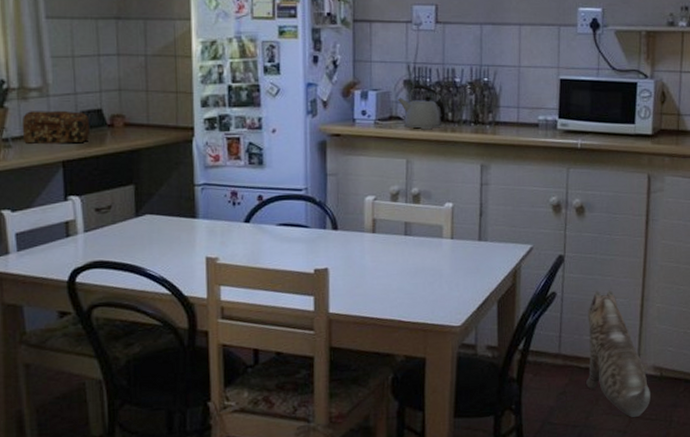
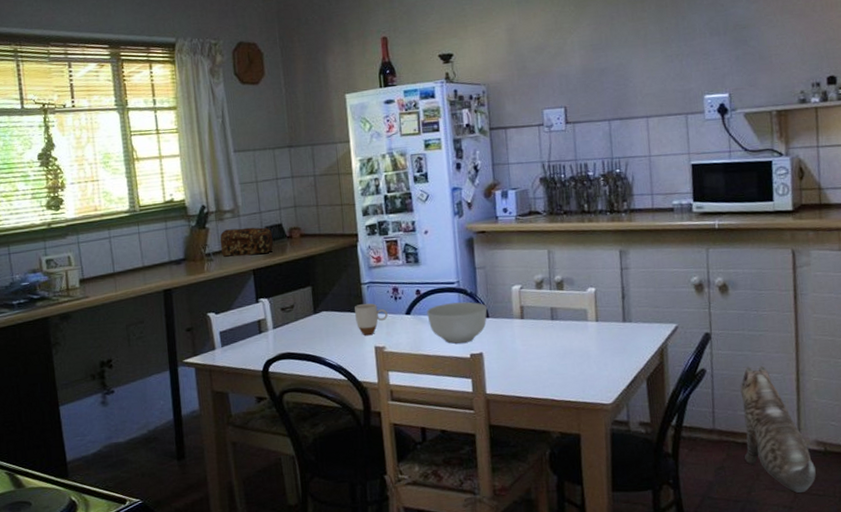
mug: none [185,208,223,244] -> present [355,303,388,335]
bowl: none [268,211,337,257] -> present [426,301,488,344]
kettle: present [397,84,446,130] -> none [535,180,583,222]

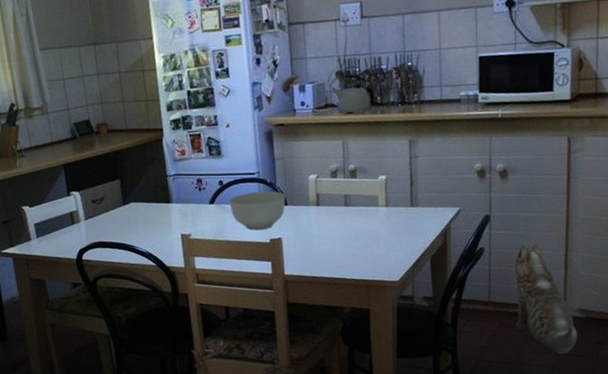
bread loaf: present [220,227,273,257] -> none [30,123,82,153]
mug: present [355,303,388,335] -> none [161,194,193,224]
kettle: none [535,180,583,222] -> present [331,74,376,114]

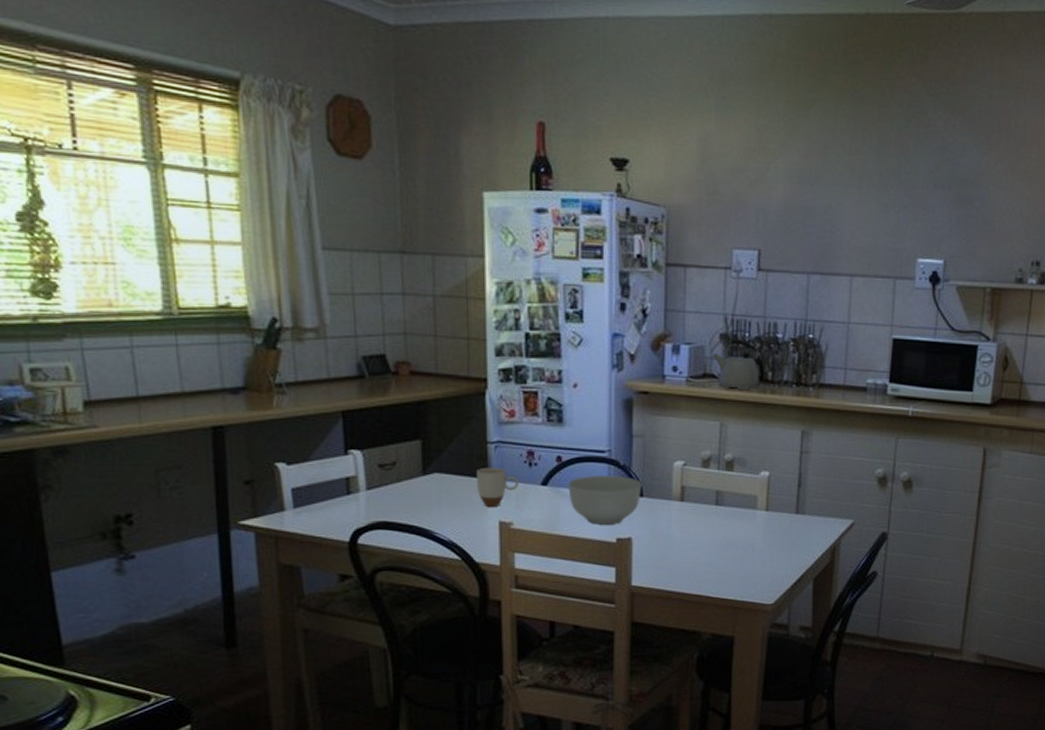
mug: none [161,194,193,224] -> present [477,468,518,507]
cat: present [514,243,577,354] -> none [905,571,972,706]

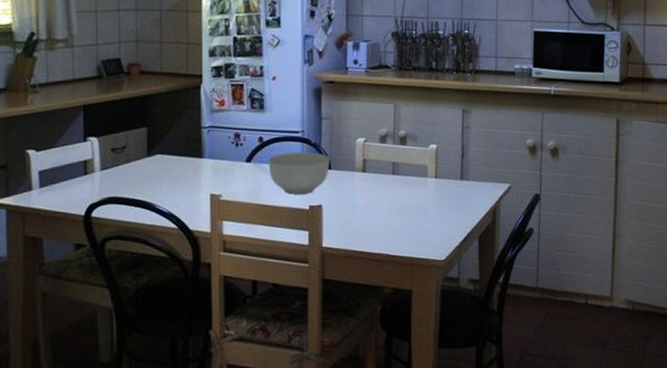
mug: present [477,468,518,507] -> none [192,149,227,182]
kettle: present [712,339,765,390] -> none [386,36,430,78]

